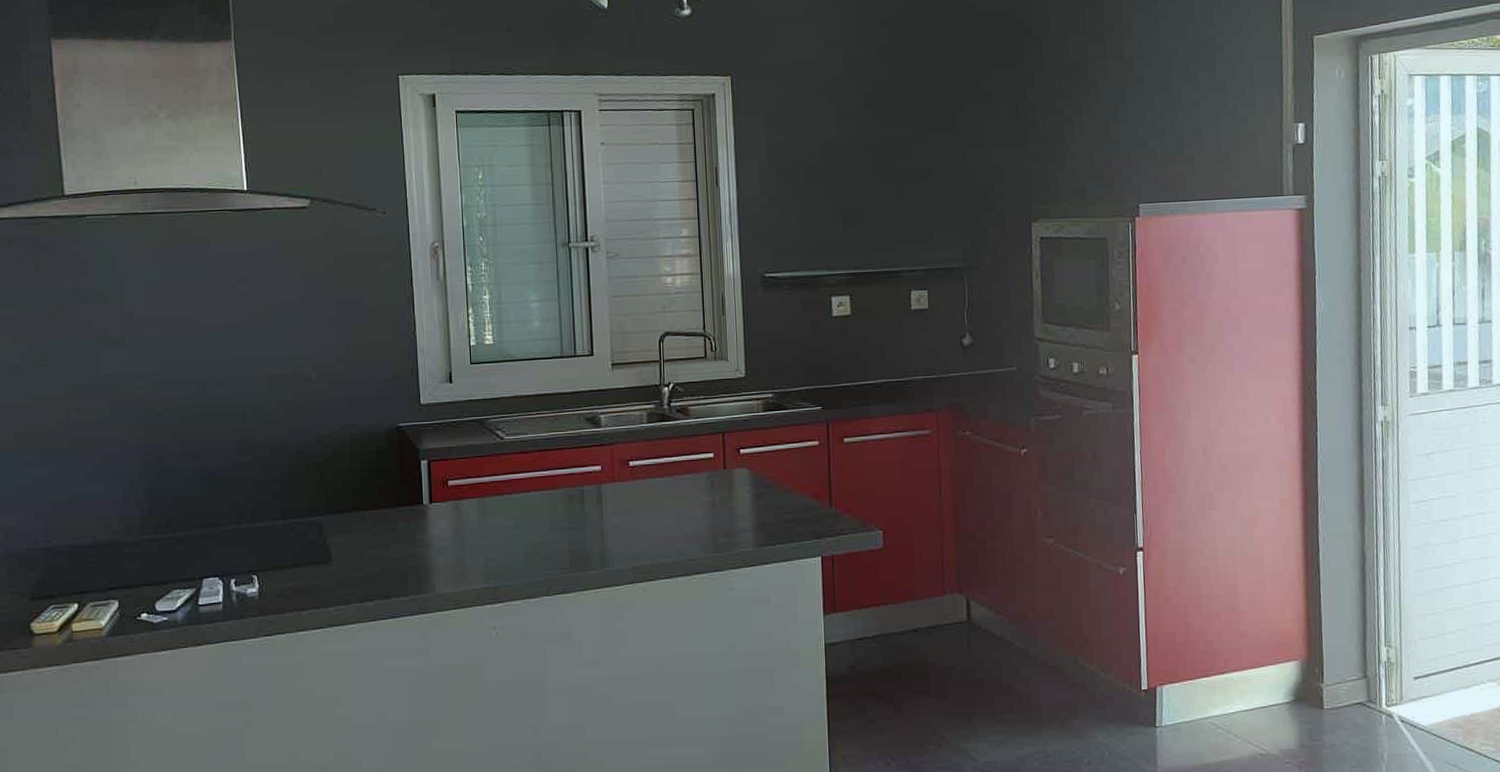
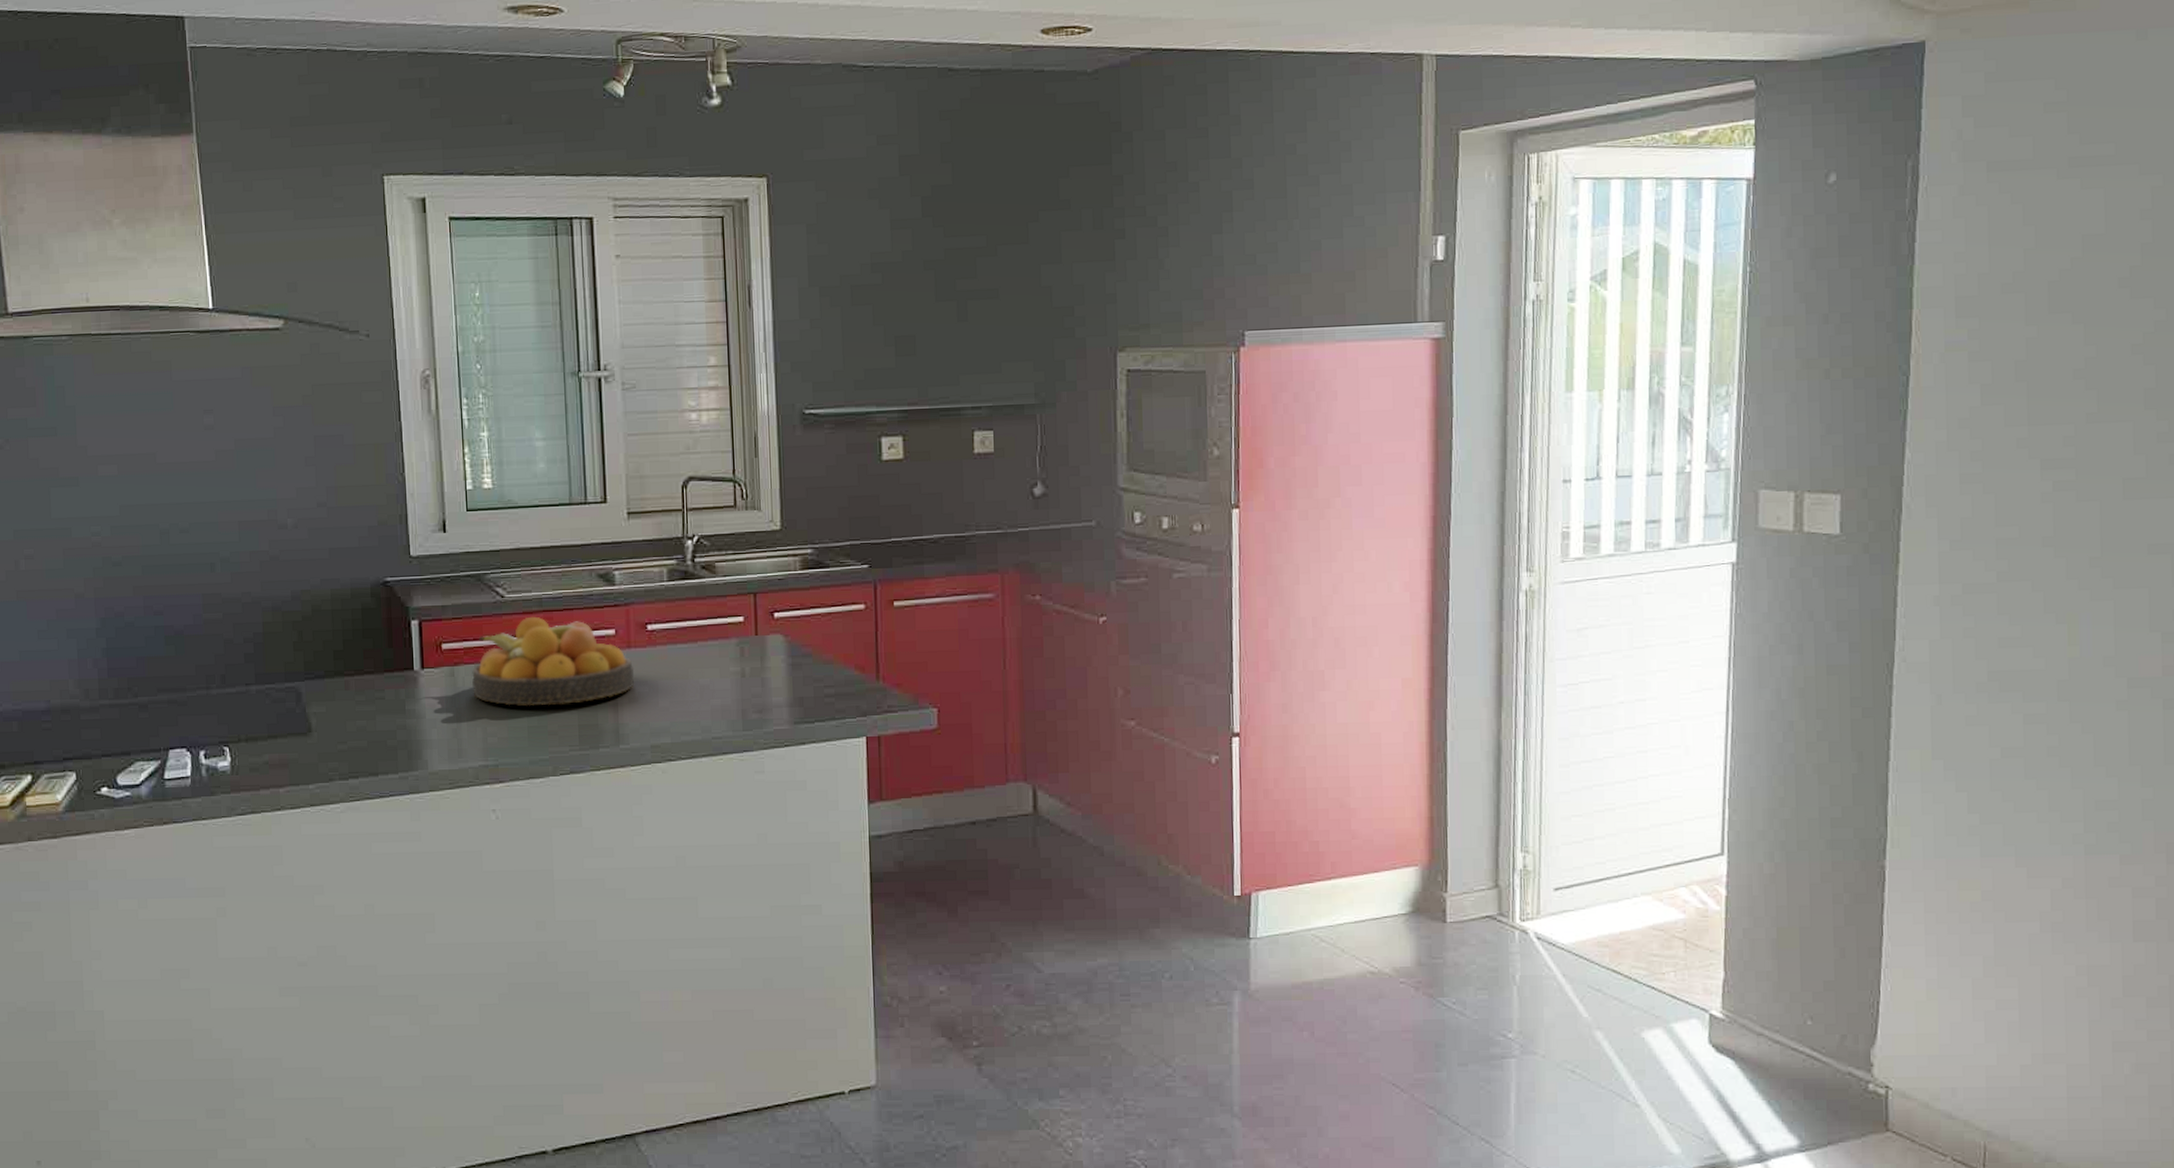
fruit bowl: none [475,455,619,535] -> present [472,616,635,707]

